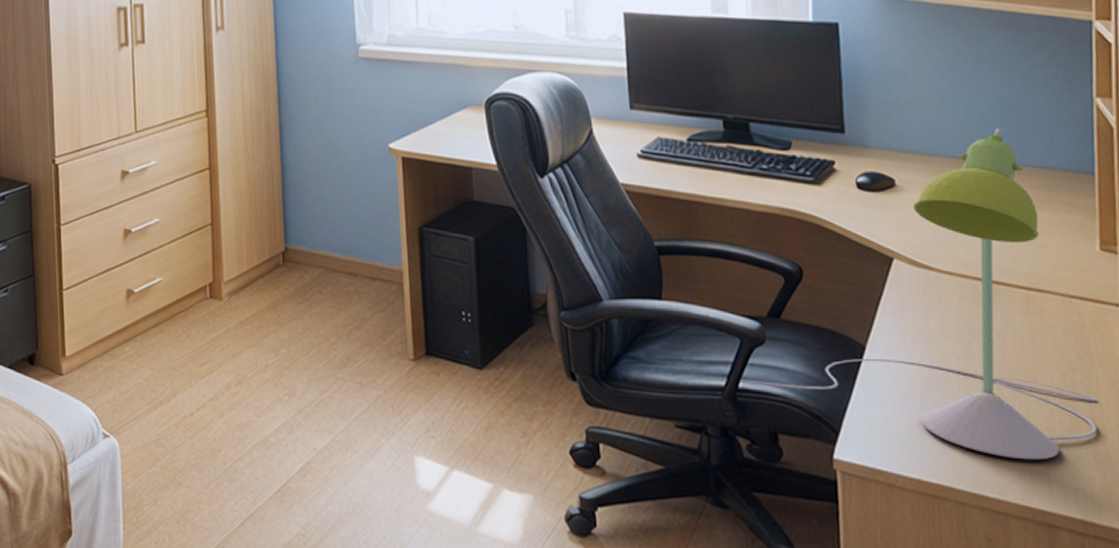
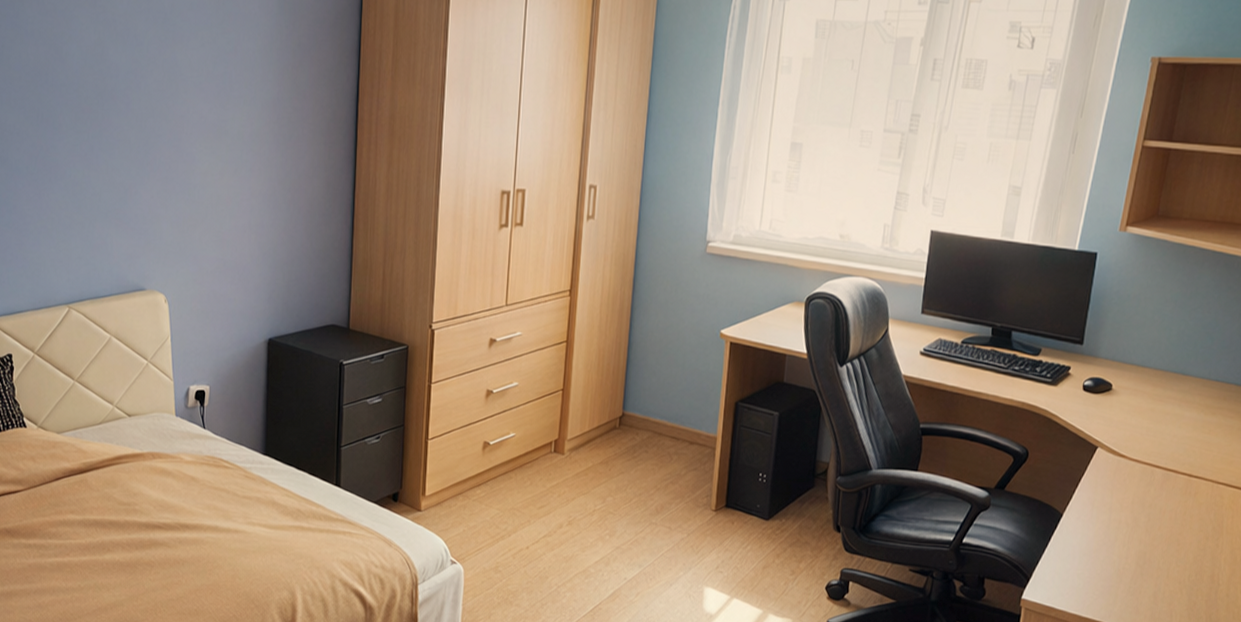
desk lamp: present [741,128,1098,460] -> none [965,348,1218,604]

